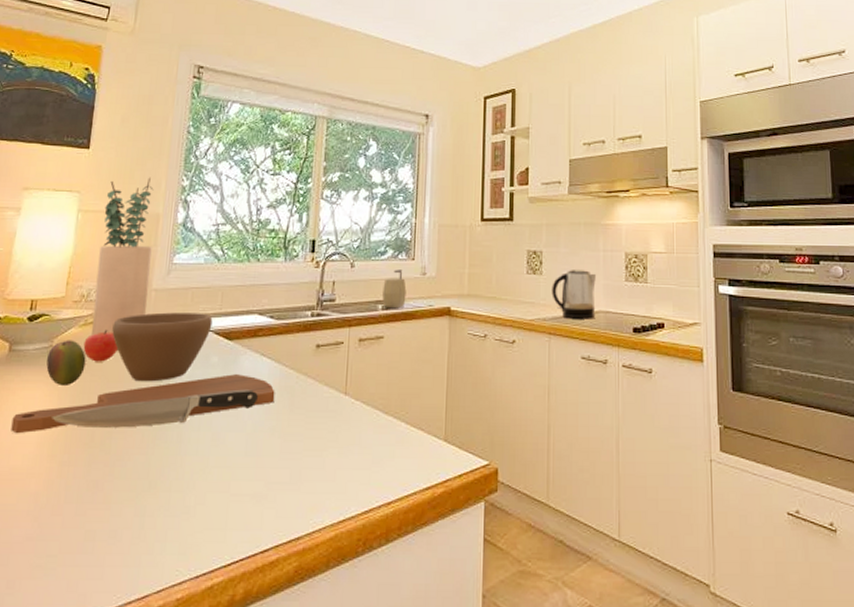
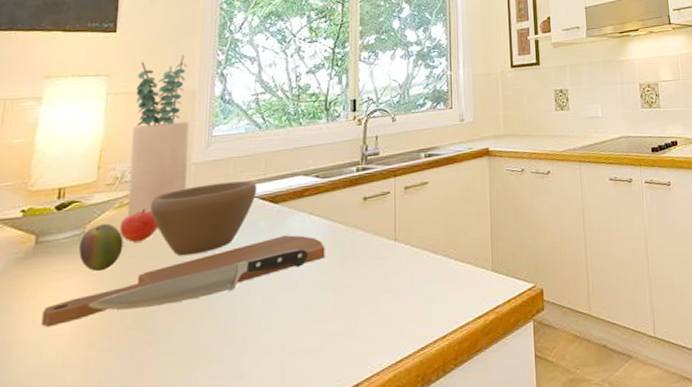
soap dispenser: present [382,269,407,309] -> none [424,119,447,156]
kettle: present [552,268,596,319] -> none [578,101,619,147]

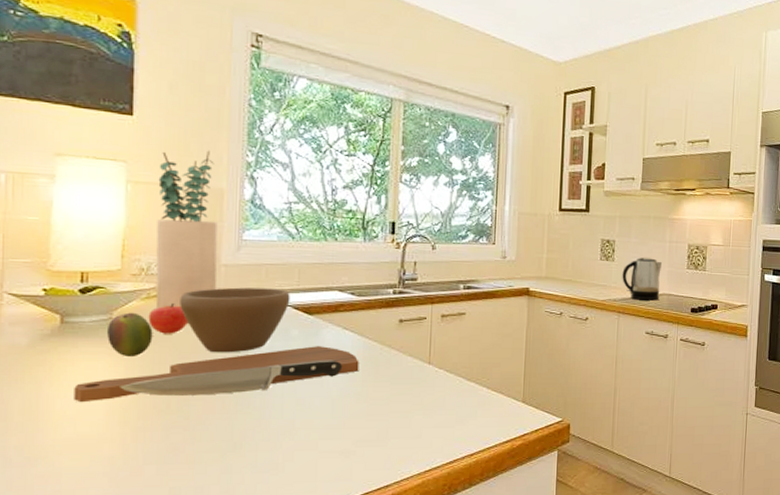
kettle: none [578,101,619,147] -> present [622,257,662,301]

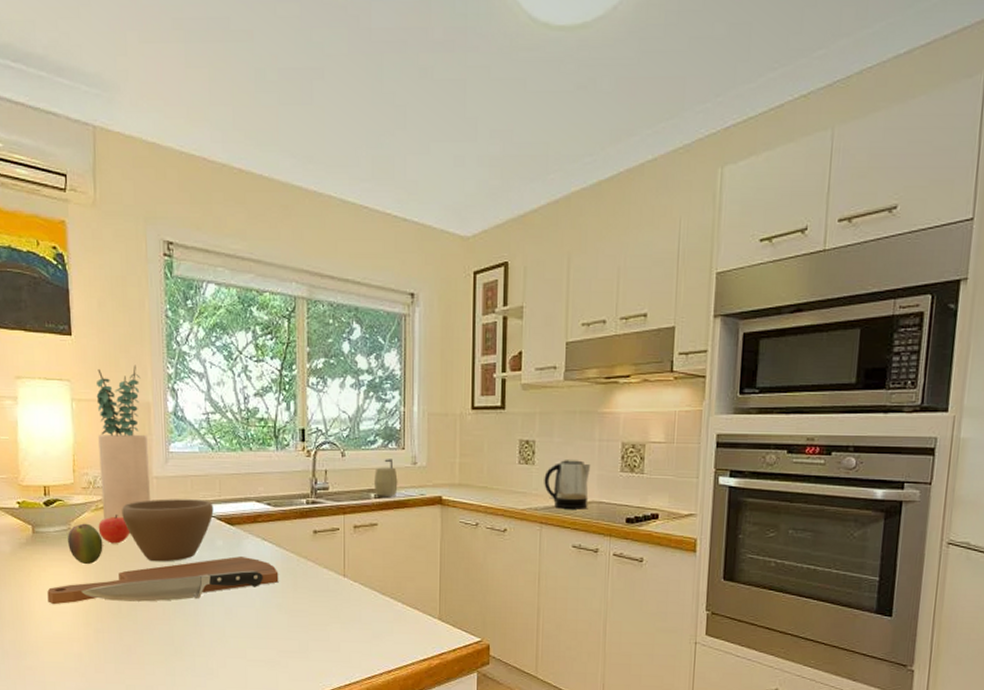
soap dispenser: none [464,253,487,288] -> present [375,459,398,497]

